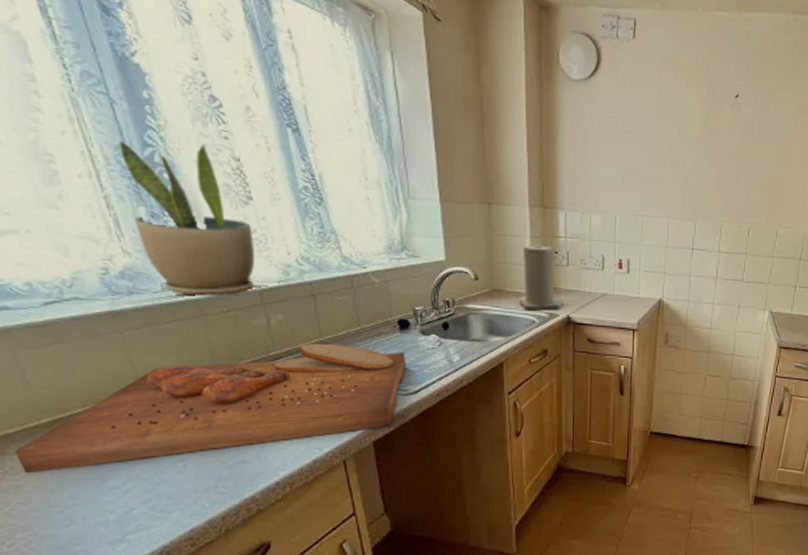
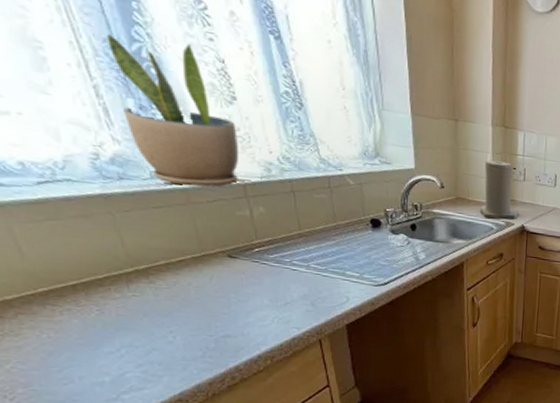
cutting board: present [14,343,406,474] -> none [12,235,377,337]

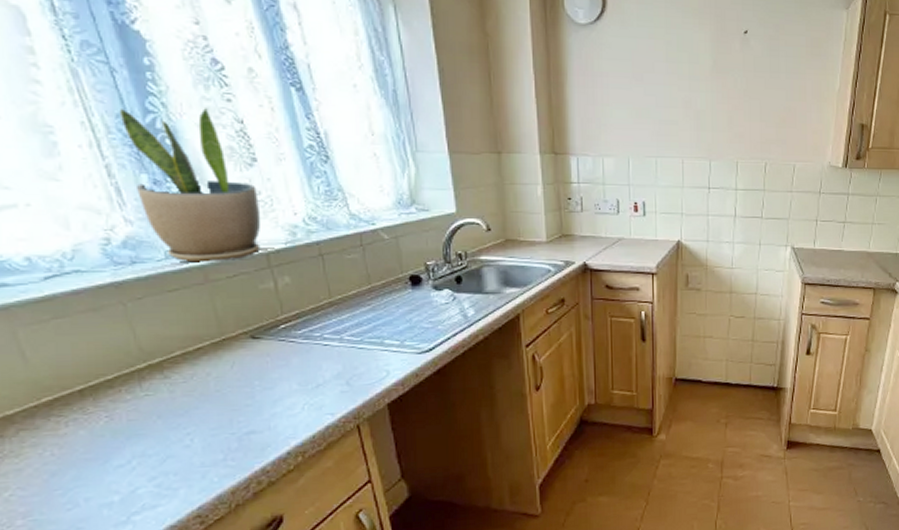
paper towel: present [479,160,519,220] -> none [533,192,579,259]

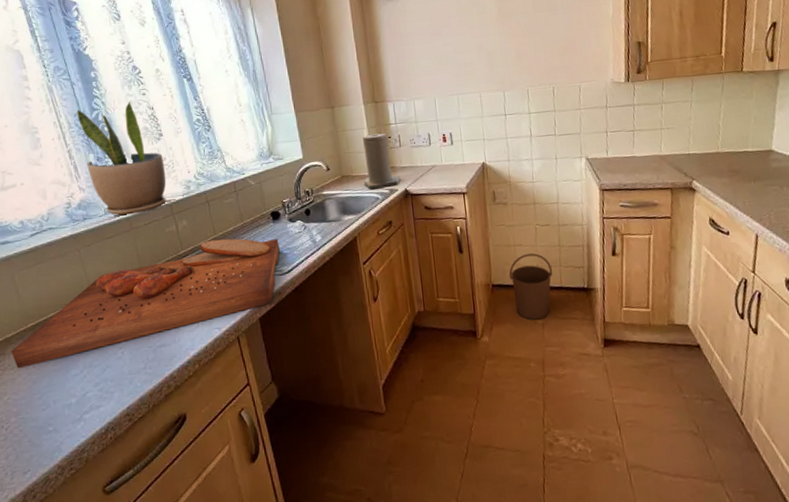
cutting board: none [13,304,419,457] -> present [11,238,280,369]
paper towel: none [533,192,579,259] -> present [362,133,401,190]
bucket: none [694,346,743,419] -> present [508,253,553,320]

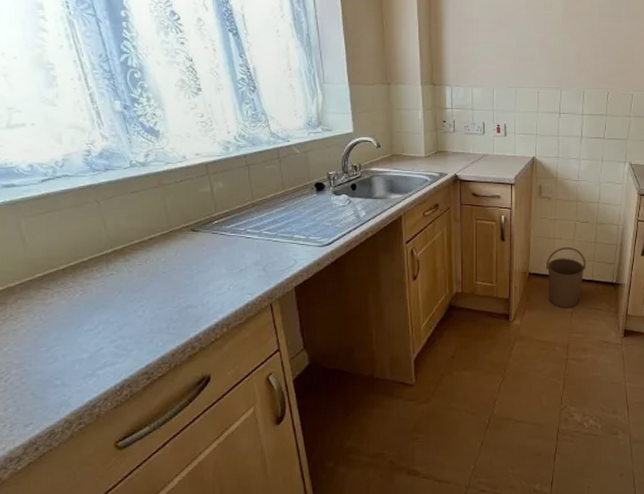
cutting board: present [11,238,280,369] -> none [13,205,321,320]
potted plant: present [76,102,166,216] -> none [101,49,203,170]
paper towel: present [362,133,401,190] -> none [414,116,451,171]

